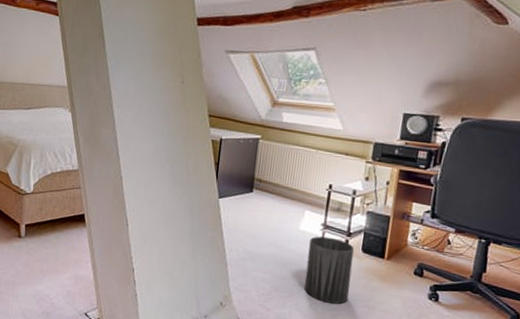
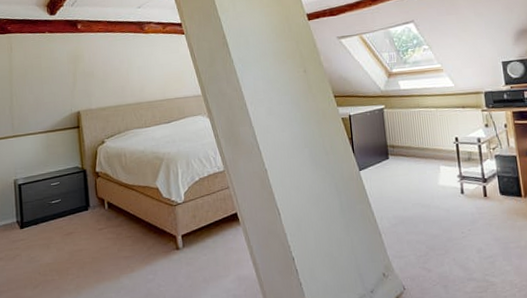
trash can: present [304,236,354,304] -> none [451,186,501,252]

